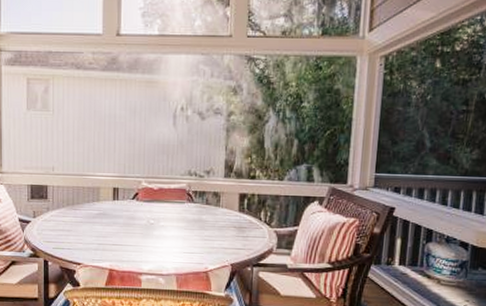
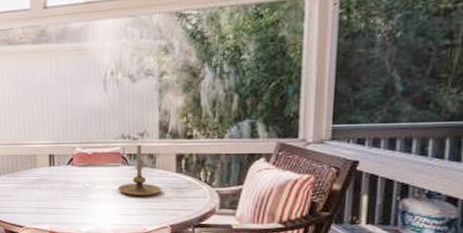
candle holder: none [182,182,224,235] -> present [118,144,162,196]

